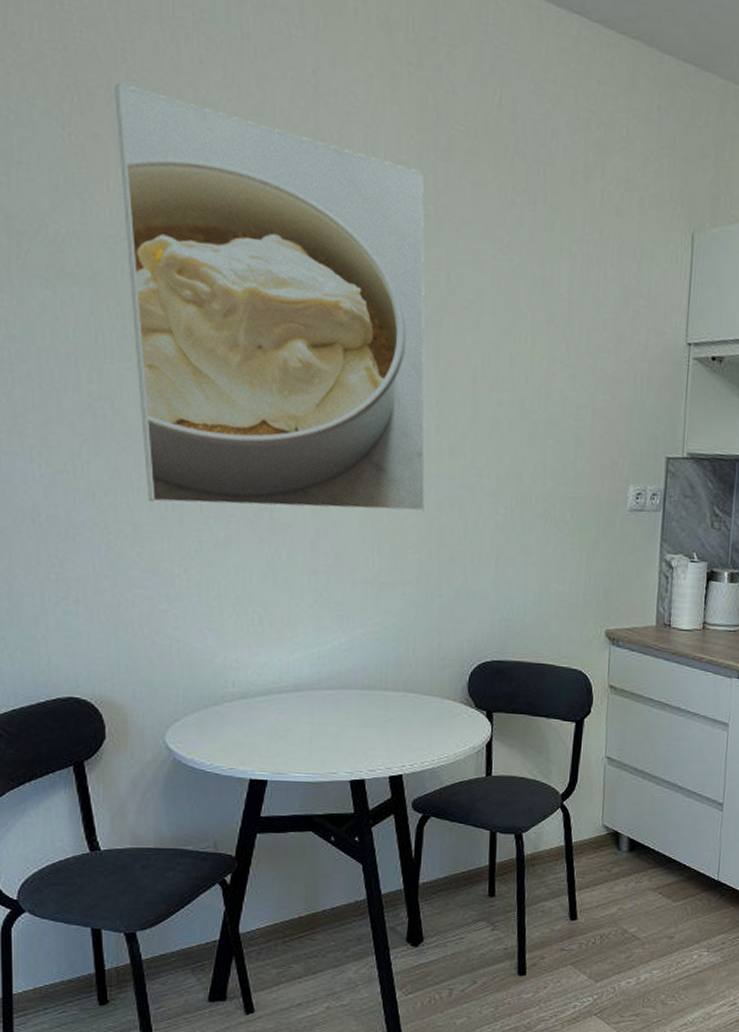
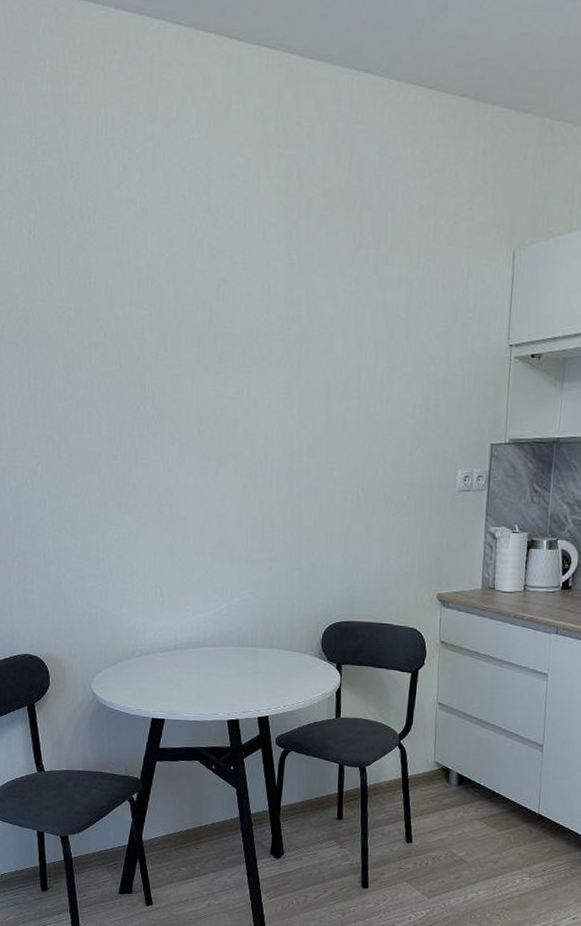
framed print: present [115,82,426,512] -> none [65,194,289,505]

